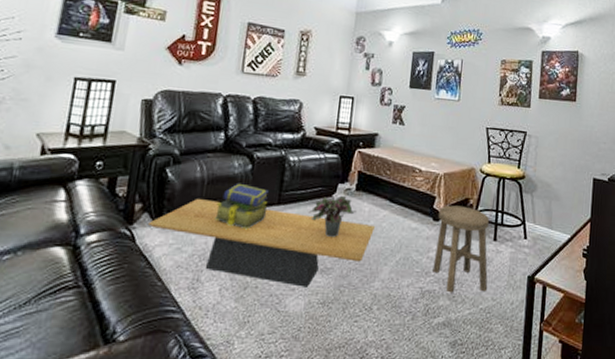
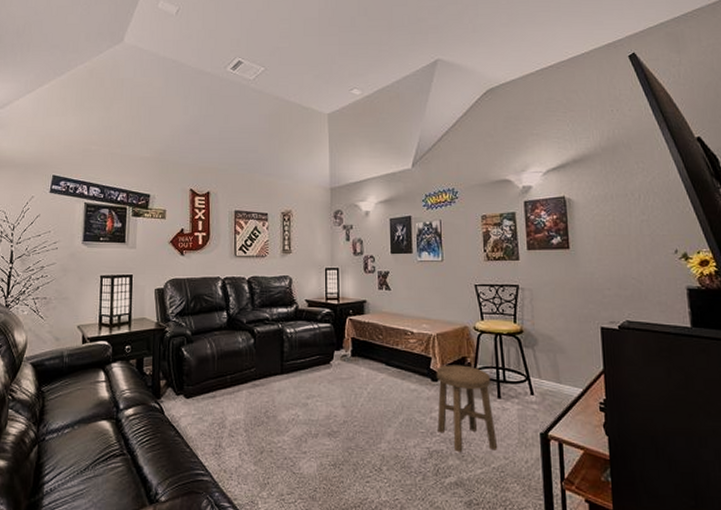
coffee table: present [148,198,376,288] -> none [173,372,375,450]
stack of books: present [213,183,269,230] -> none [226,356,271,399]
potted plant: present [308,195,357,238] -> none [310,362,355,403]

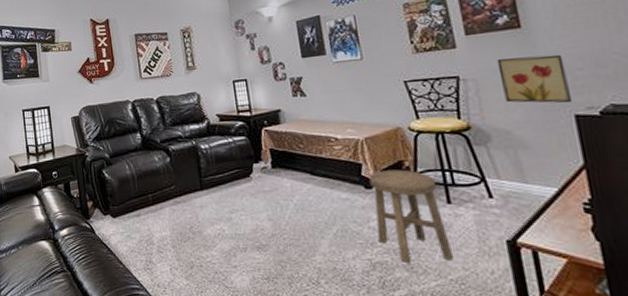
wall art: none [549,273,599,317] -> present [496,54,572,104]

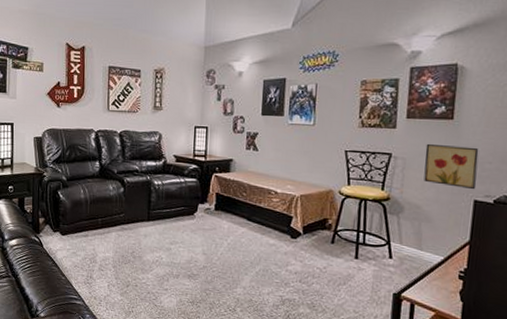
stool: present [369,169,454,264] -> none [292,224,350,305]

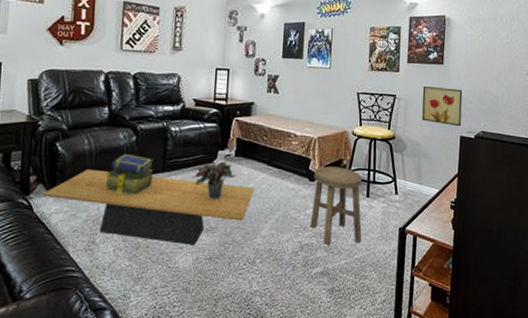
coffee table: none [50,214,235,289] -> present [44,168,256,245]
stack of books: none [98,203,139,241] -> present [103,153,153,196]
potted plant: none [174,214,217,250] -> present [191,161,237,201]
stool: none [292,224,350,305] -> present [310,166,362,246]

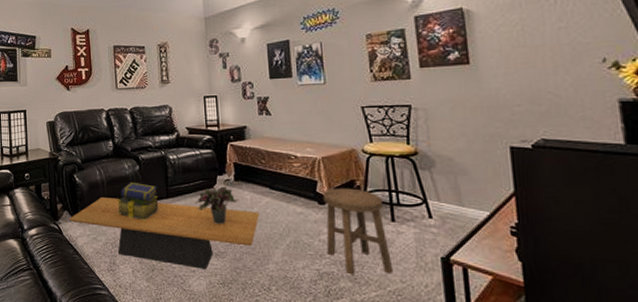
wall art: present [422,85,463,127] -> none [446,90,508,136]

